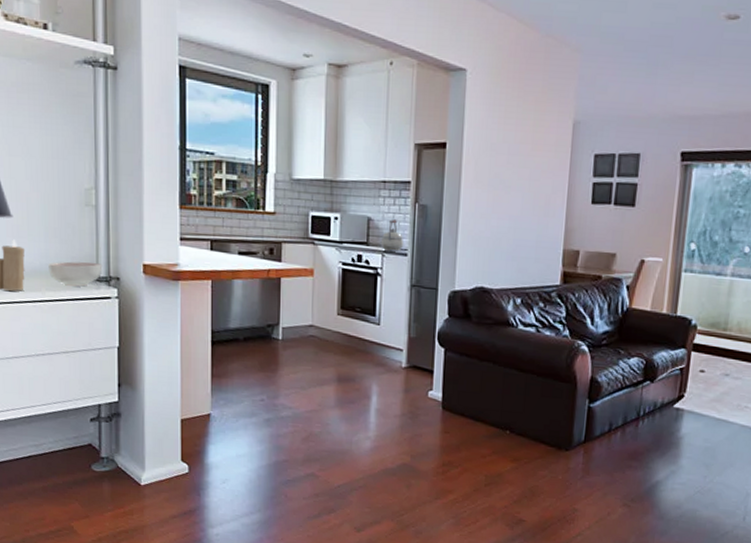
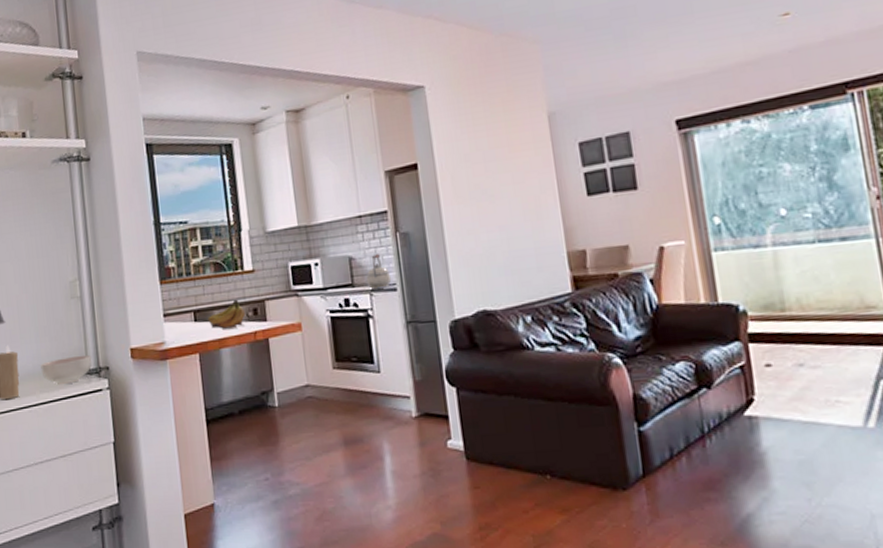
fruit: none [222,236,262,264] -> present [206,299,246,330]

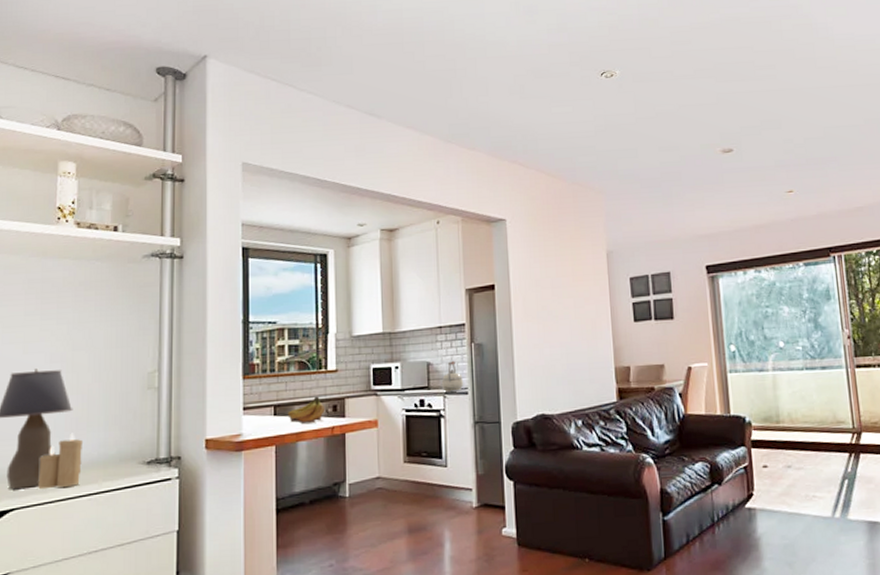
bowl: present [39,355,92,386] -> none [105,445,164,474]

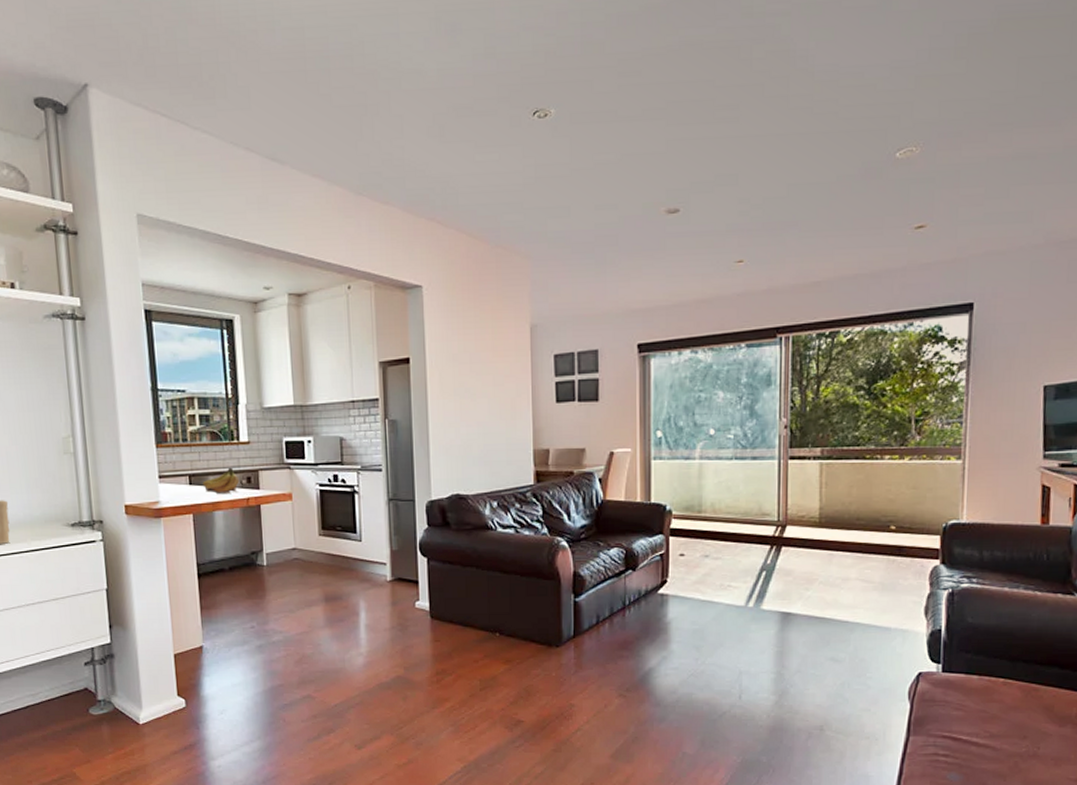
kettle: present [441,361,464,392] -> none [354,437,378,468]

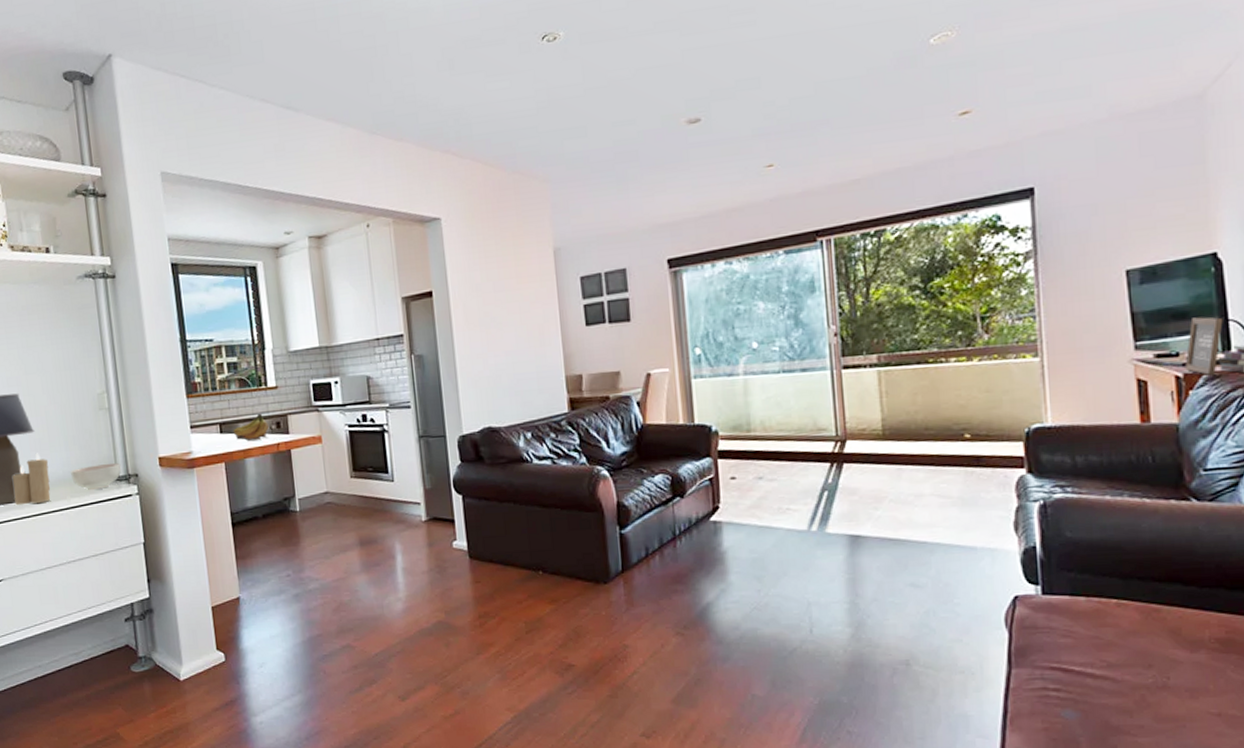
bowl: none [31,509,85,535] -> present [69,463,121,491]

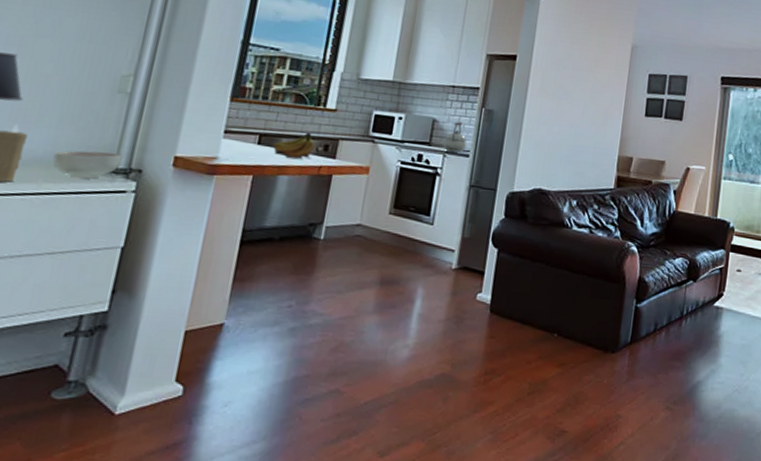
kettle: none [382,374,406,406] -> present [443,122,467,153]

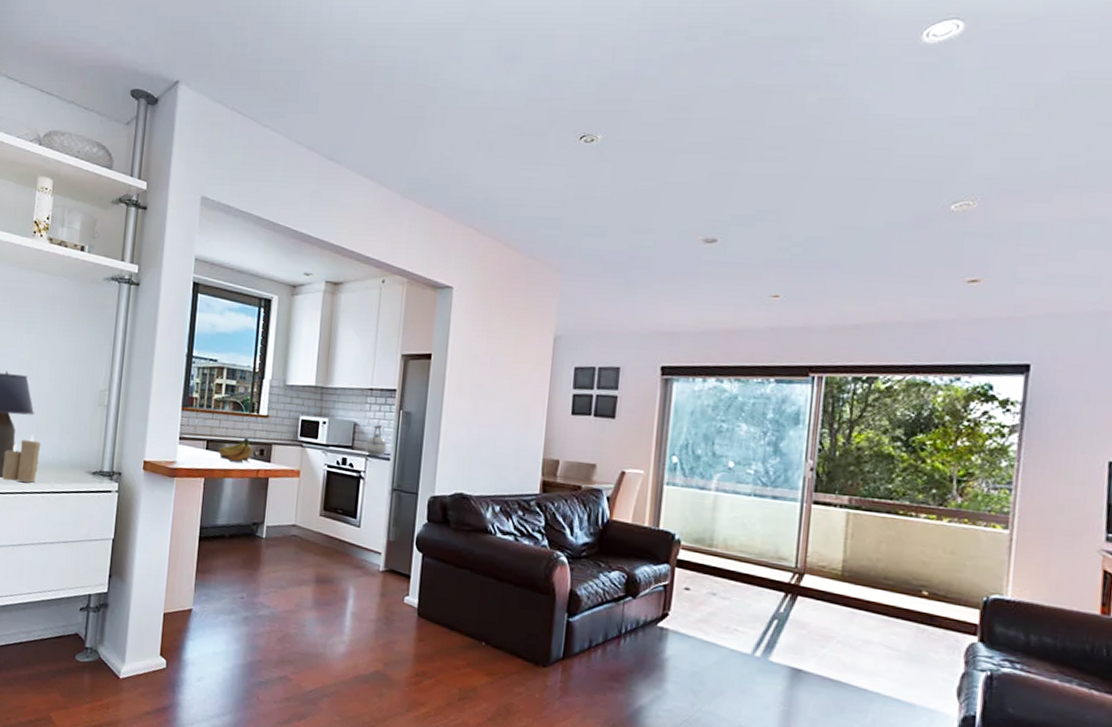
bowl: present [52,150,125,180] -> none [58,456,108,481]

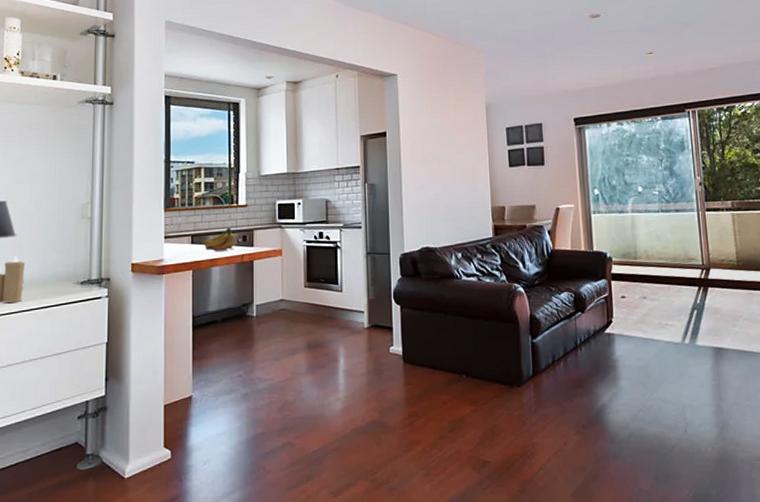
kettle: present [365,425,388,456] -> none [338,199,358,226]

